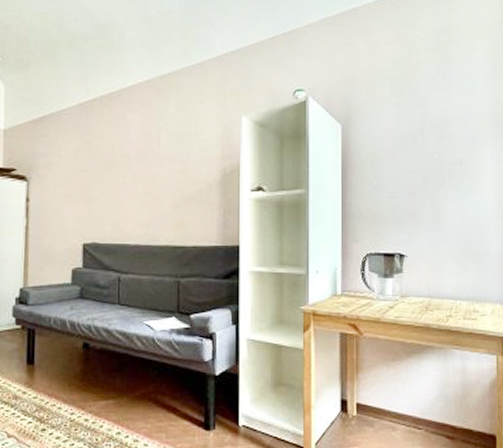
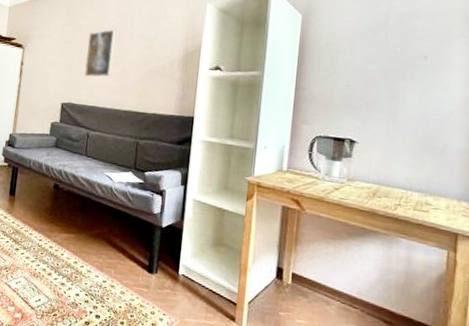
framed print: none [107,151,141,210] -> present [84,29,116,78]

